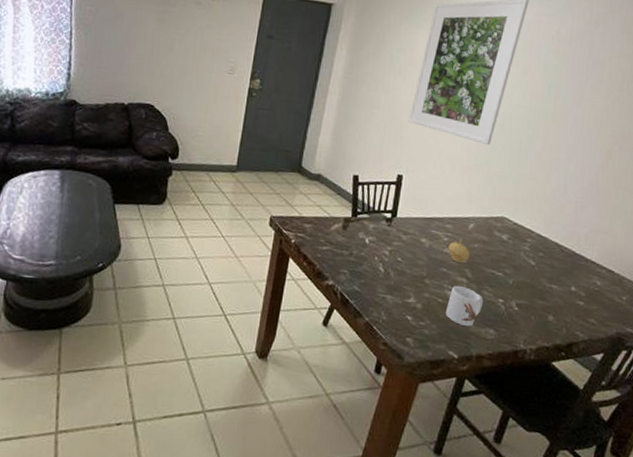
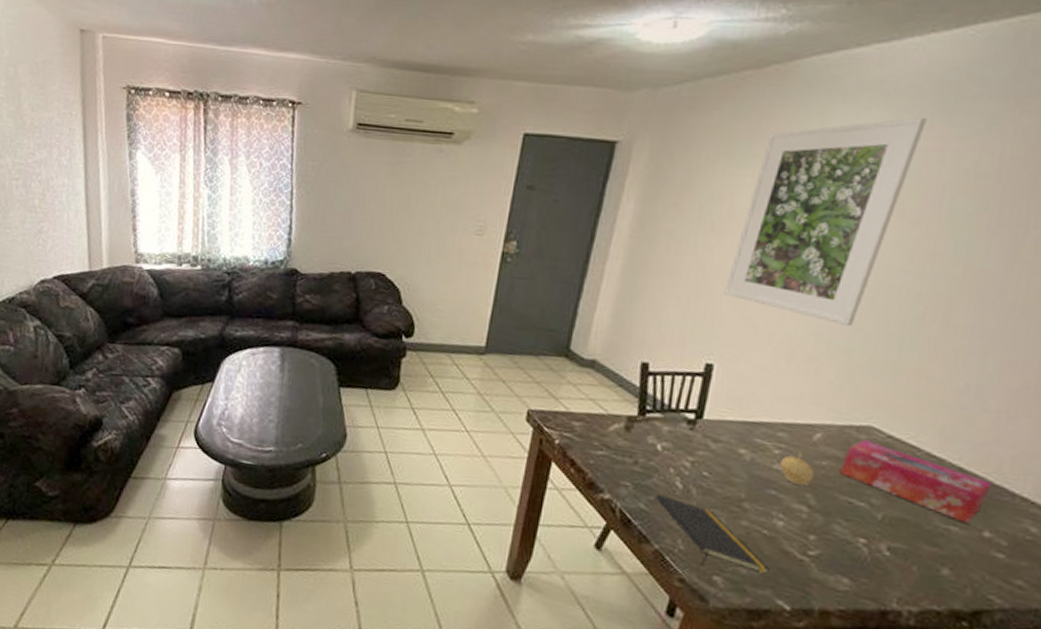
notepad: none [365,277,444,333] -> present [655,493,770,575]
mug: present [445,285,484,327] -> none [772,514,834,571]
tissue box: none [485,227,575,282] -> present [839,440,993,523]

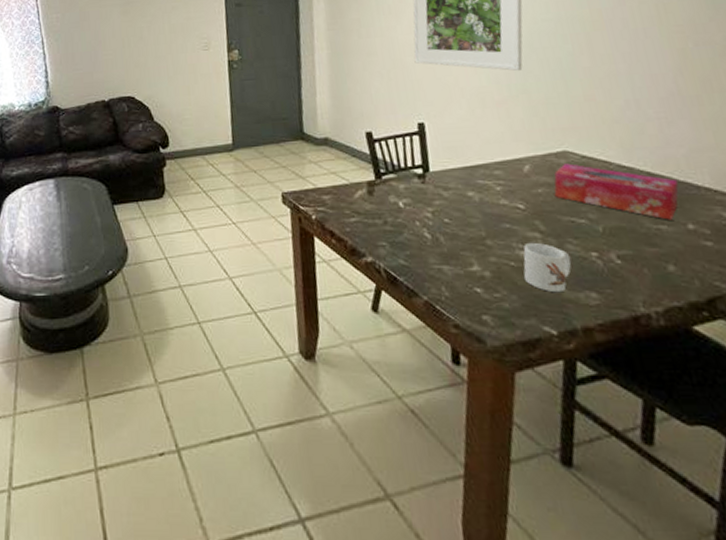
notepad: present [655,493,770,575] -> none [410,247,528,309]
mug: none [772,514,834,571] -> present [523,242,572,293]
fruit: present [780,452,815,486] -> none [504,185,536,215]

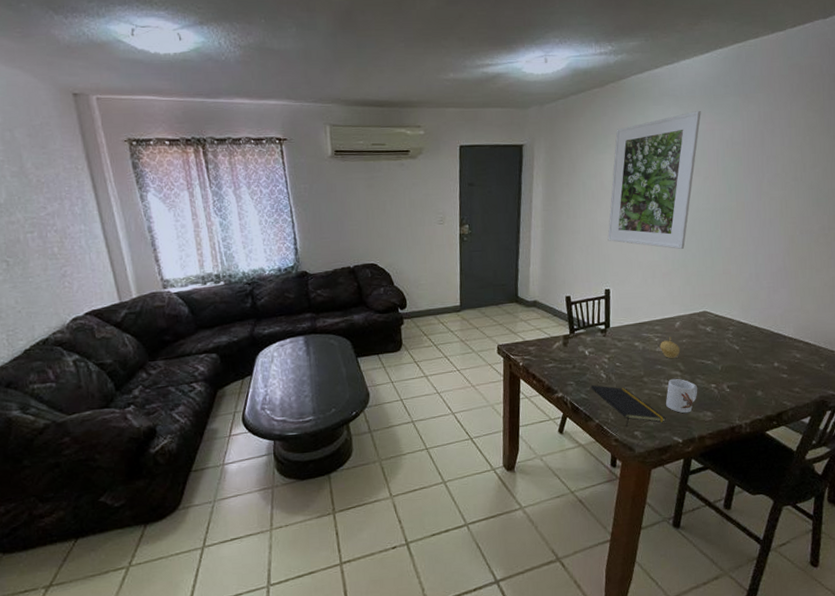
notepad: none [410,247,528,309] -> present [590,384,666,427]
fruit: none [504,185,536,215] -> present [660,337,681,359]
tissue box: present [554,163,679,220] -> none [693,321,774,360]

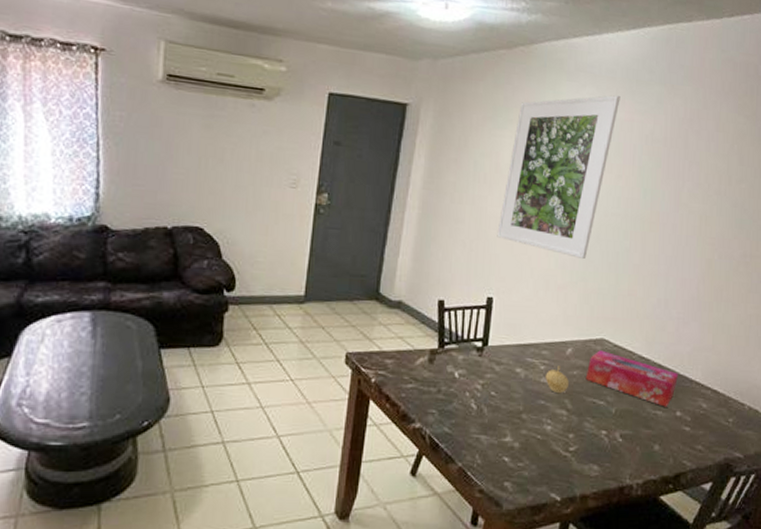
notepad: present [590,384,666,427] -> none [456,416,544,476]
mug: present [665,378,698,414] -> none [545,418,586,465]
tissue box: none [693,321,774,360] -> present [585,350,679,407]

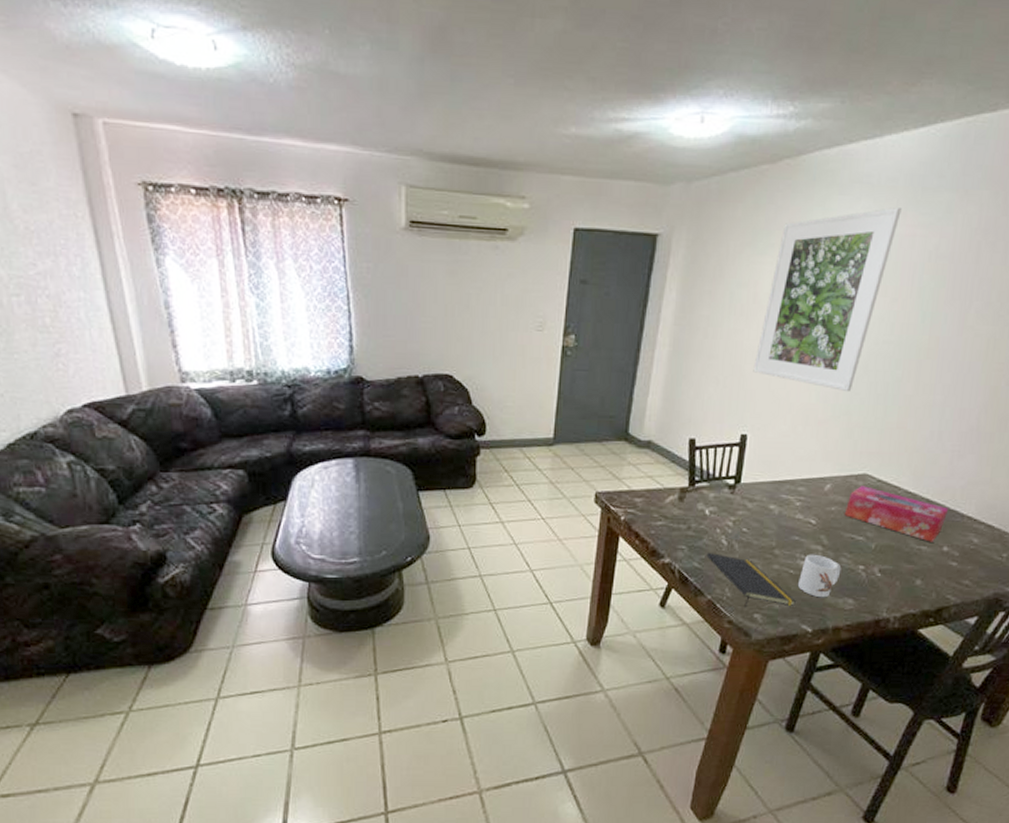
notepad: none [456,416,544,476] -> present [706,552,796,608]
fruit: present [545,365,570,394] -> none [801,502,827,530]
mug: none [545,418,586,465] -> present [797,554,842,598]

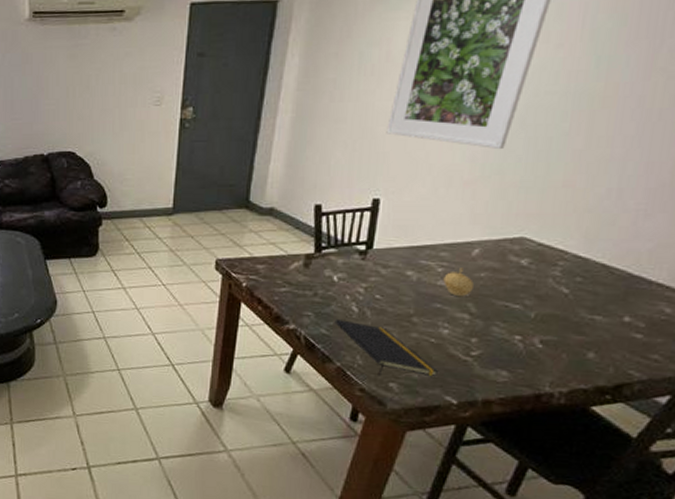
mug: present [797,554,842,598] -> none [439,322,493,369]
fruit: none [801,502,827,530] -> present [443,267,475,297]
tissue box: present [844,486,949,542] -> none [496,250,632,312]

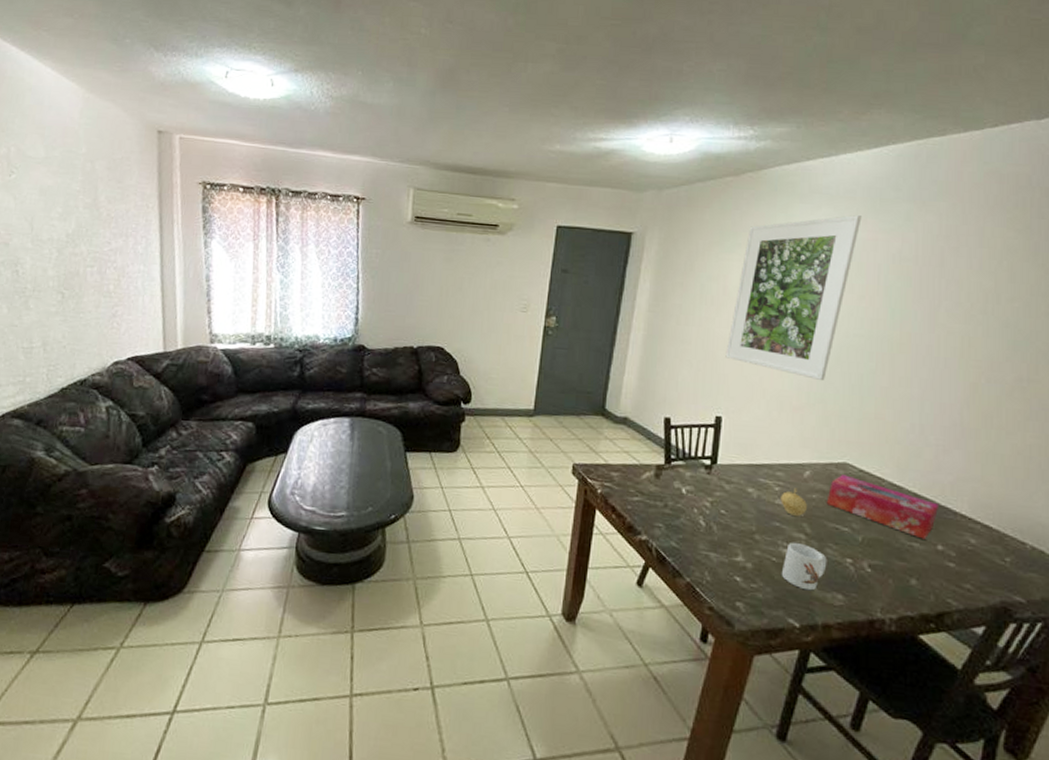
notepad: present [334,318,438,376] -> none [684,531,780,597]
mug: none [439,322,493,369] -> present [781,542,827,591]
tissue box: none [496,250,632,312] -> present [826,474,940,539]

